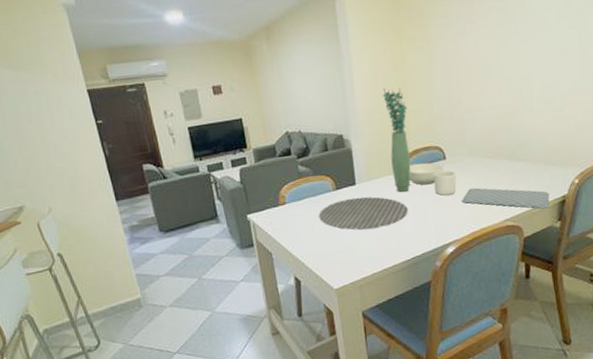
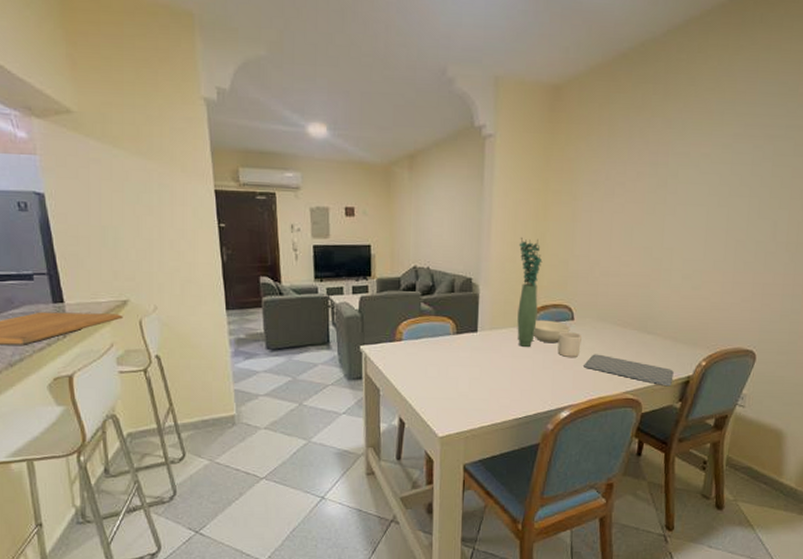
place mat: present [319,196,408,230] -> none [434,345,527,381]

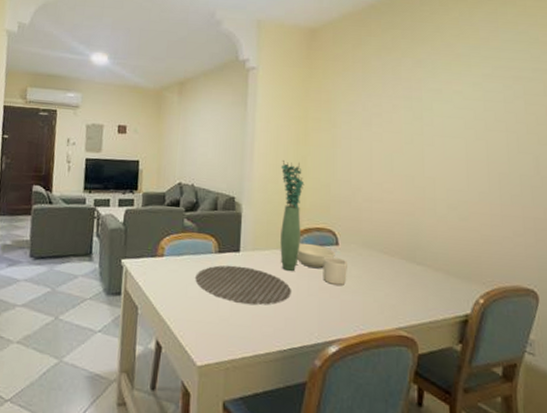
place mat: none [434,345,527,381] -> present [195,265,291,305]
placemat: present [584,354,674,387] -> none [351,283,450,325]

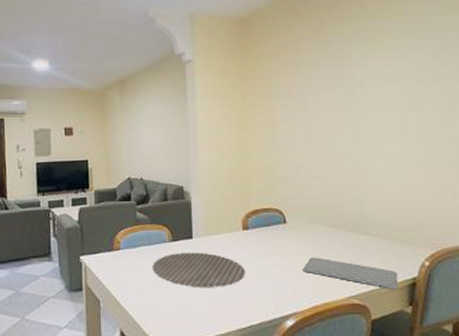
vase: present [280,160,305,271] -> none [224,147,250,252]
bowl: present [297,242,335,269] -> none [248,224,284,248]
mug: present [323,256,347,285] -> none [273,234,297,261]
placemat: none [351,283,450,325] -> present [303,257,398,290]

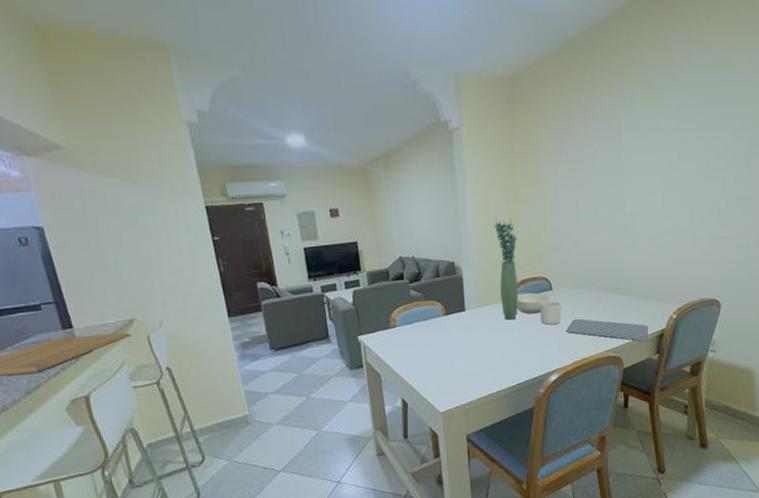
place mat: present [152,252,245,288] -> none [428,323,514,355]
vase: none [224,147,250,252] -> present [494,219,519,320]
bowl: none [248,224,284,248] -> present [517,292,550,314]
mug: none [273,234,297,261] -> present [540,300,562,325]

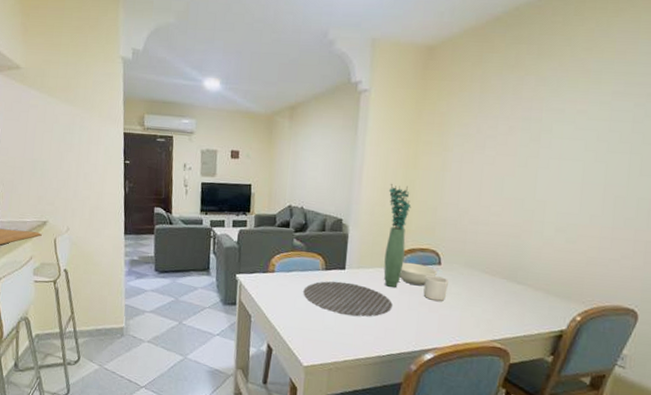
place mat: none [428,323,514,355] -> present [303,281,392,317]
placemat: present [566,318,649,342] -> none [449,299,545,339]

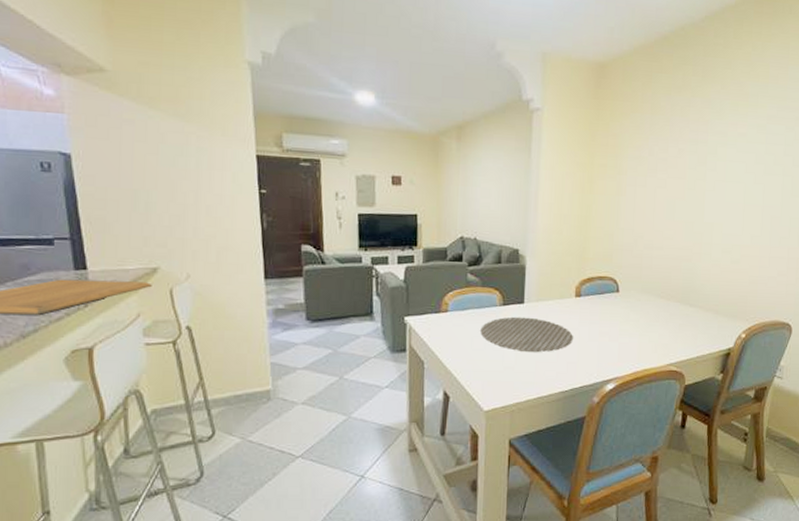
vase: present [383,184,411,287] -> none [563,210,589,319]
bowl: present [400,262,437,286] -> none [580,291,616,315]
mug: present [423,274,448,301] -> none [603,303,627,329]

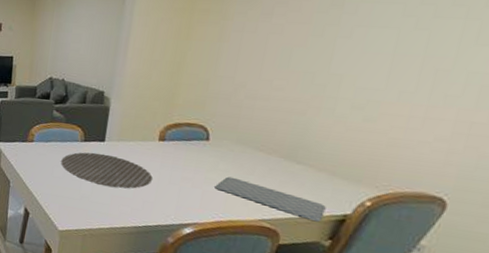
placemat: none [629,326,715,359] -> present [214,176,326,222]

